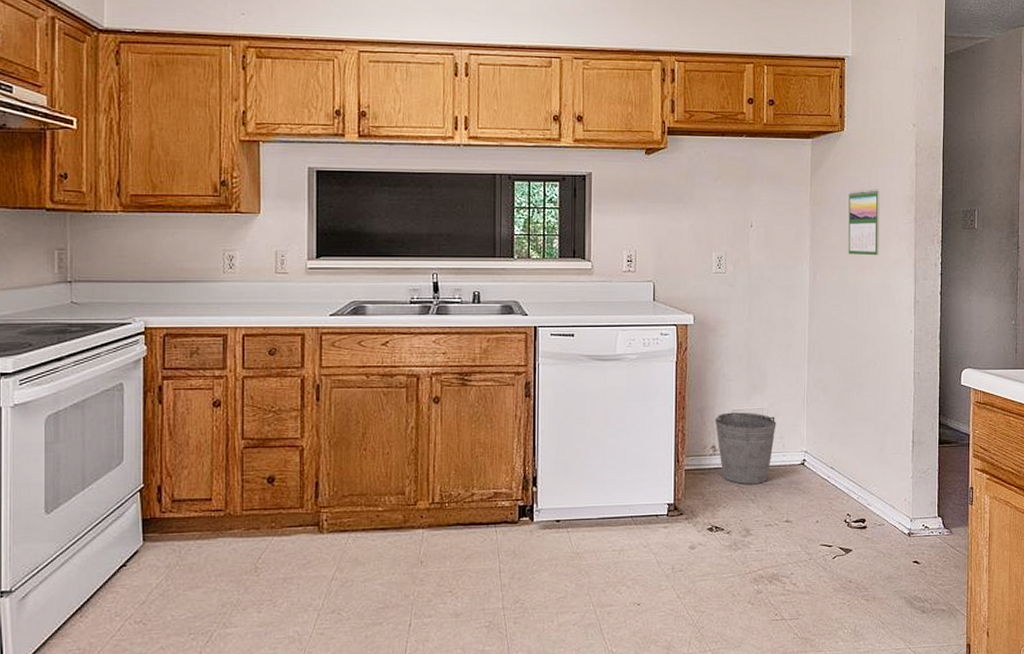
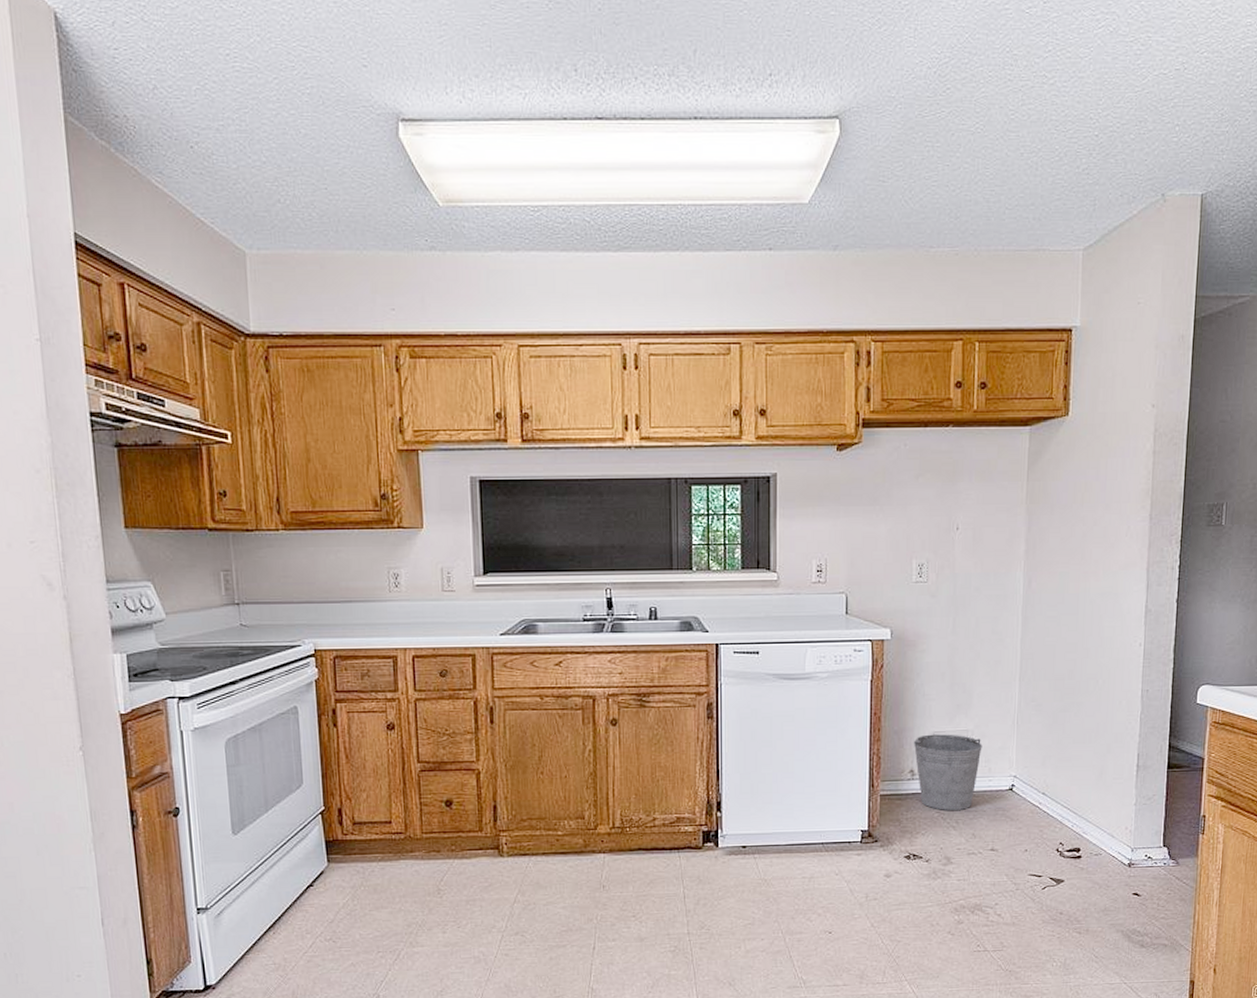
calendar: present [848,189,880,256] -> none [1069,482,1109,560]

